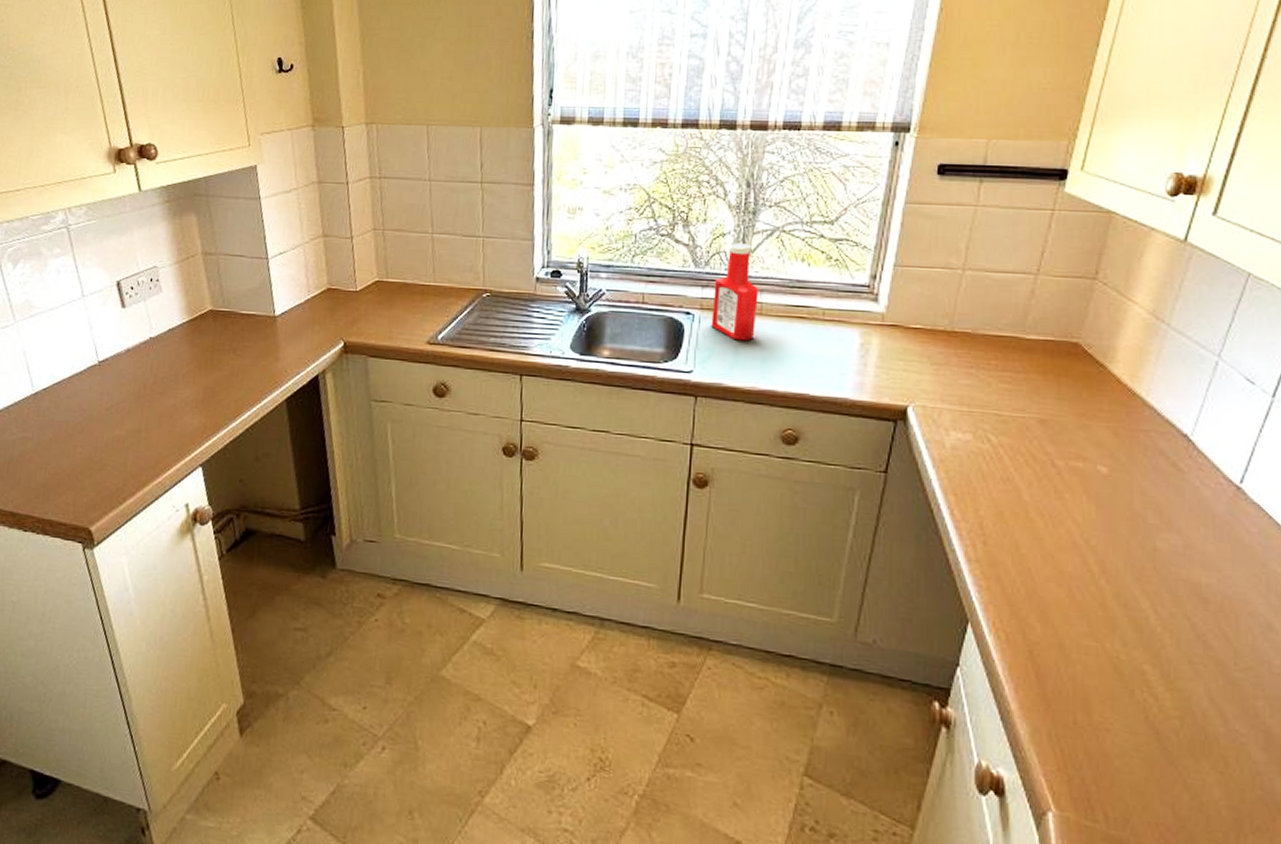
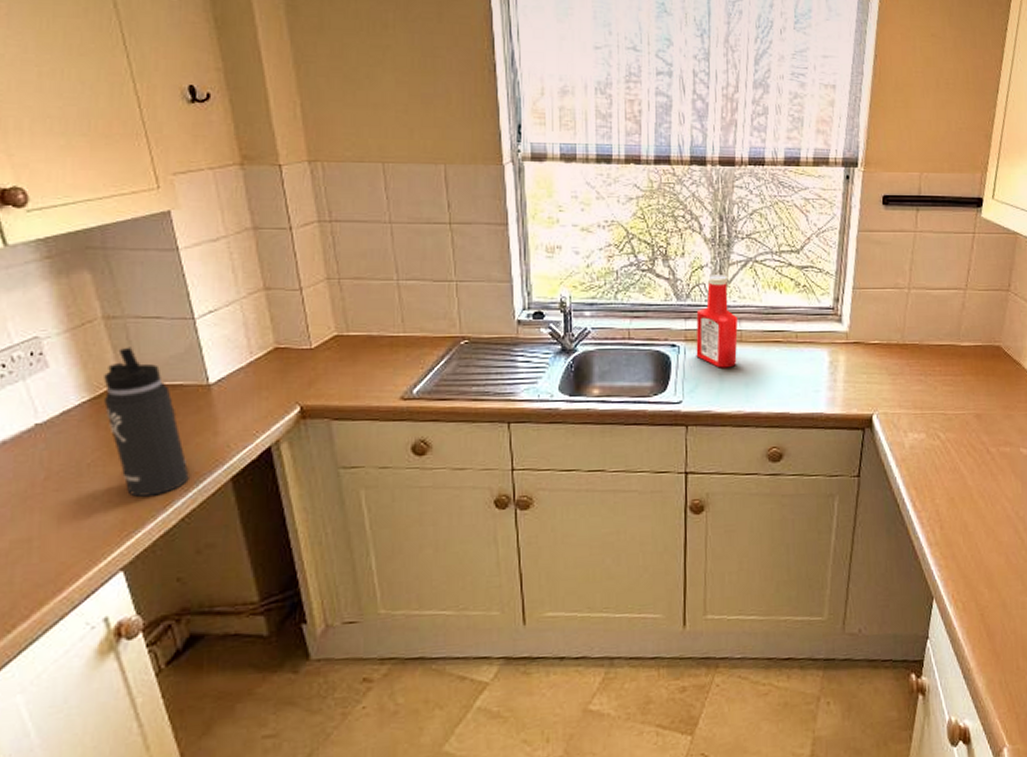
thermos bottle: none [198,279,255,407] -> present [104,347,189,497]

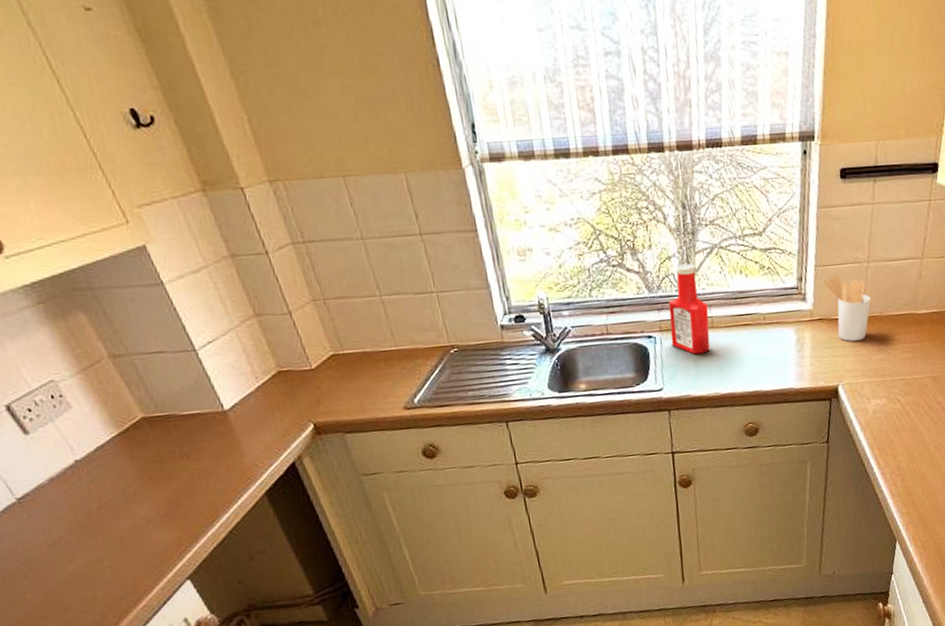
thermos bottle: present [104,347,189,497] -> none [125,382,228,517]
utensil holder: none [860,299,911,368] -> present [822,275,871,342]

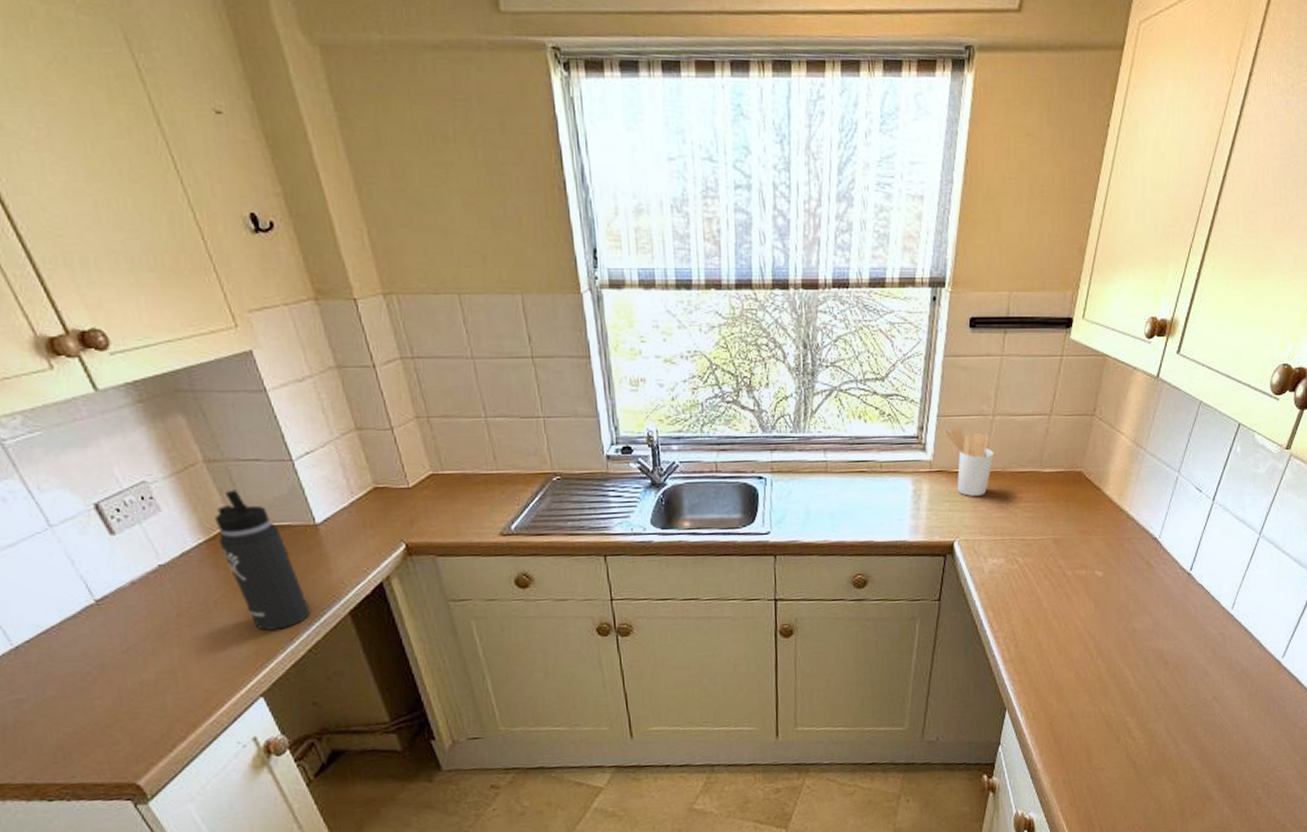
thermos bottle: none [125,382,228,517] -> present [215,489,311,631]
ketchup bottle: present [668,263,710,355] -> none [782,405,823,499]

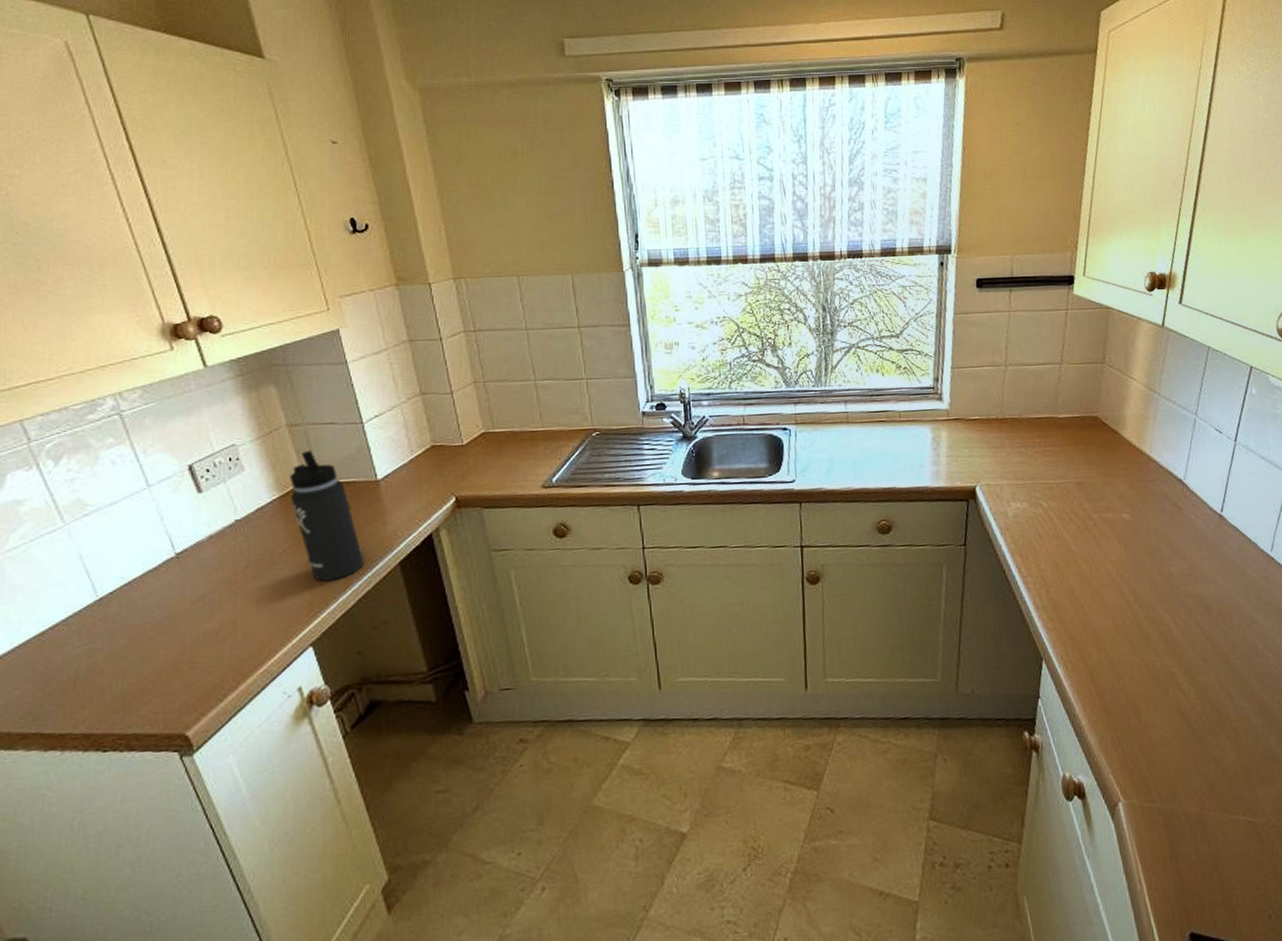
utensil holder: present [944,427,994,496] -> none [959,377,1009,442]

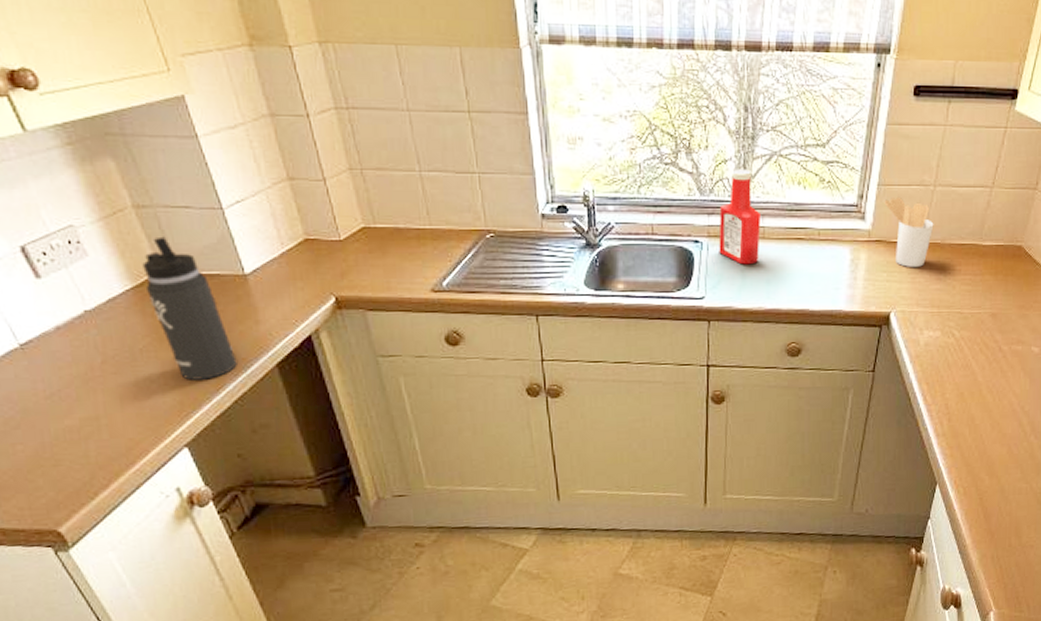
ketchup bottle: none [805,361,845,448] -> present [719,169,760,265]
utensil holder: none [959,377,1009,442] -> present [884,196,934,267]

